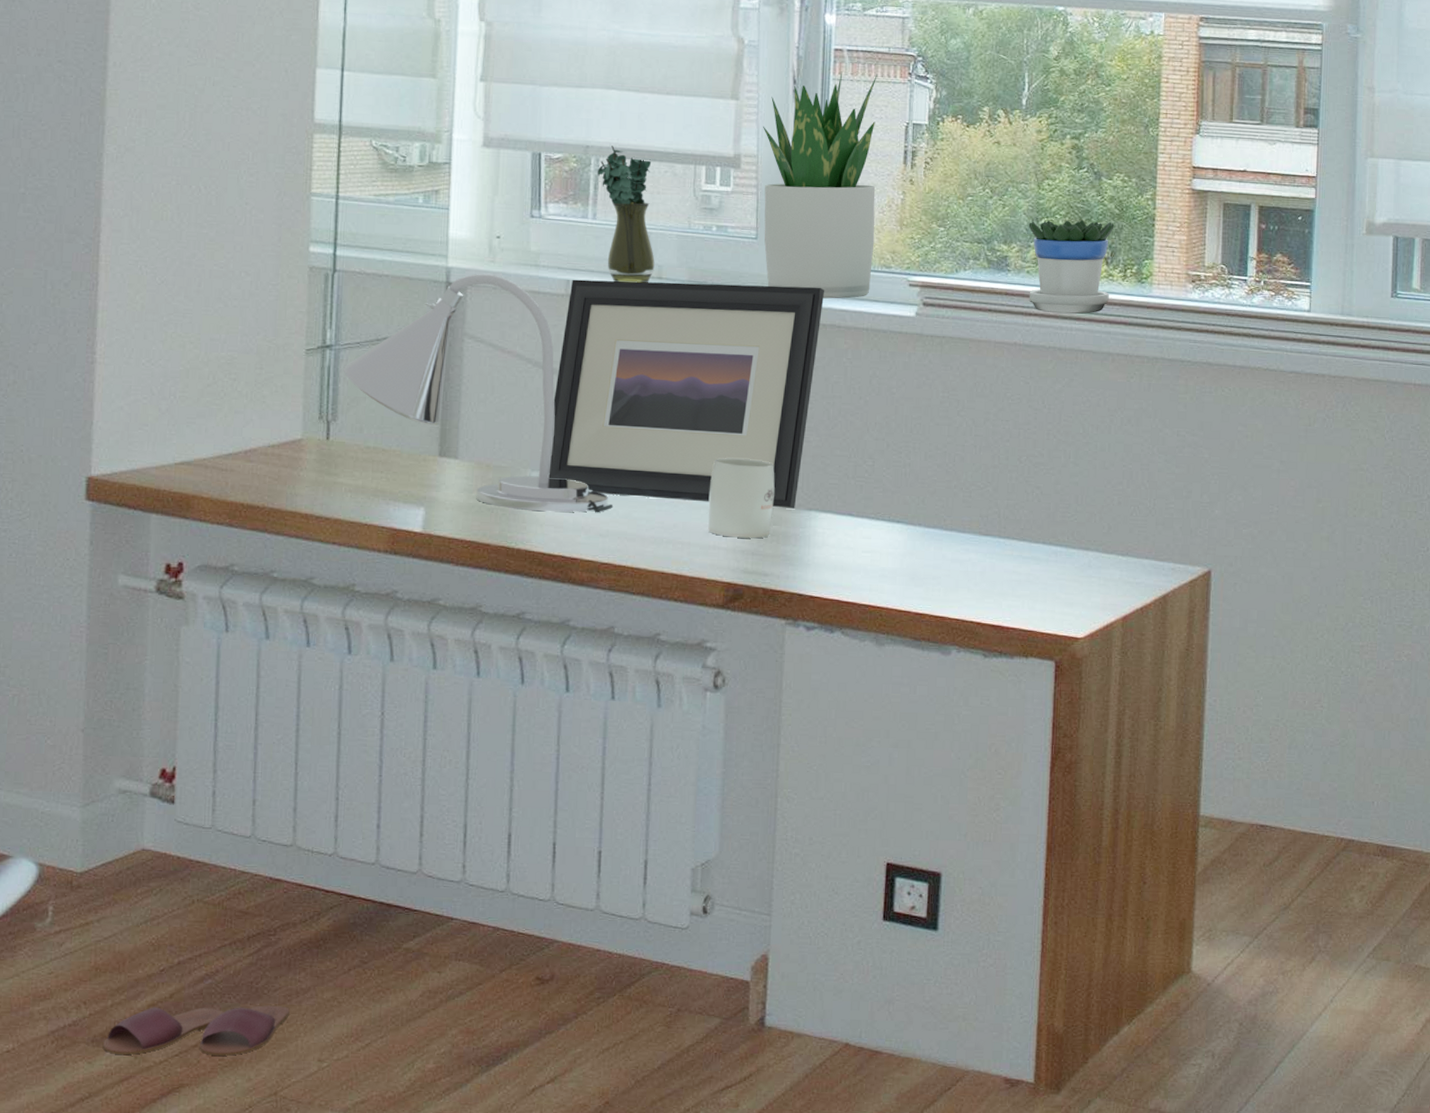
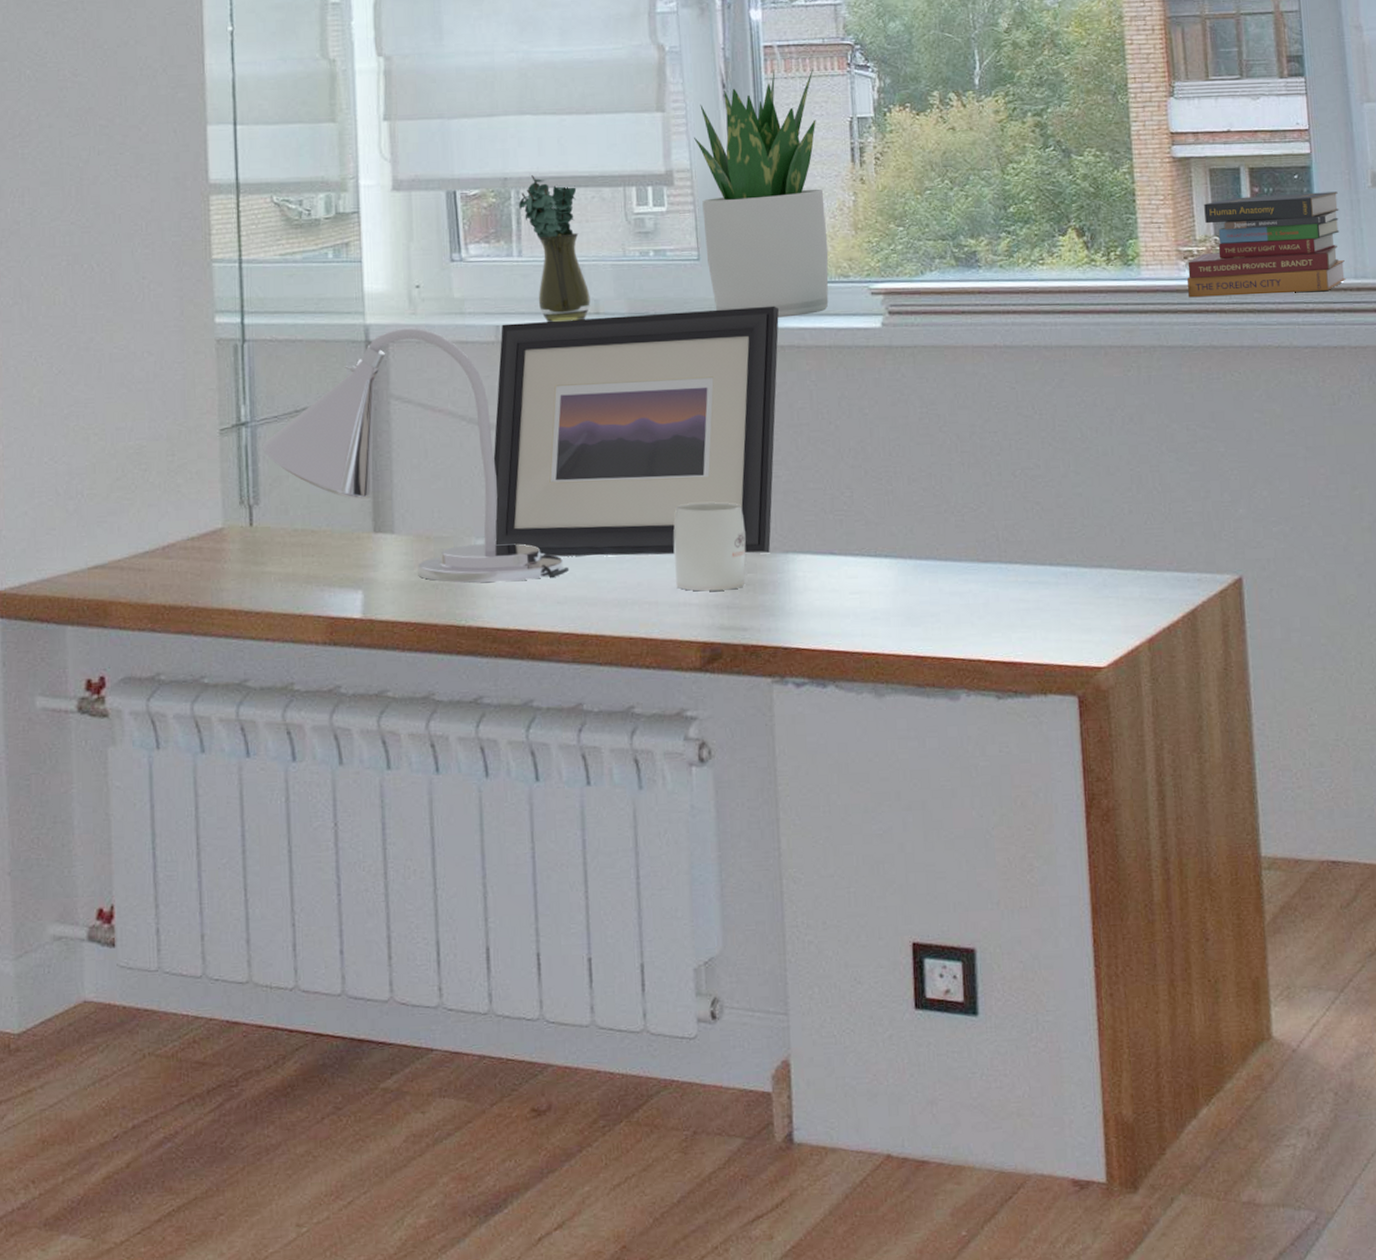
slippers: present [102,1005,290,1056] -> none [56,1166,260,1238]
flowerpot: present [1028,219,1114,314] -> none [996,202,1094,309]
books: none [1192,231,1335,323] -> present [1187,191,1346,298]

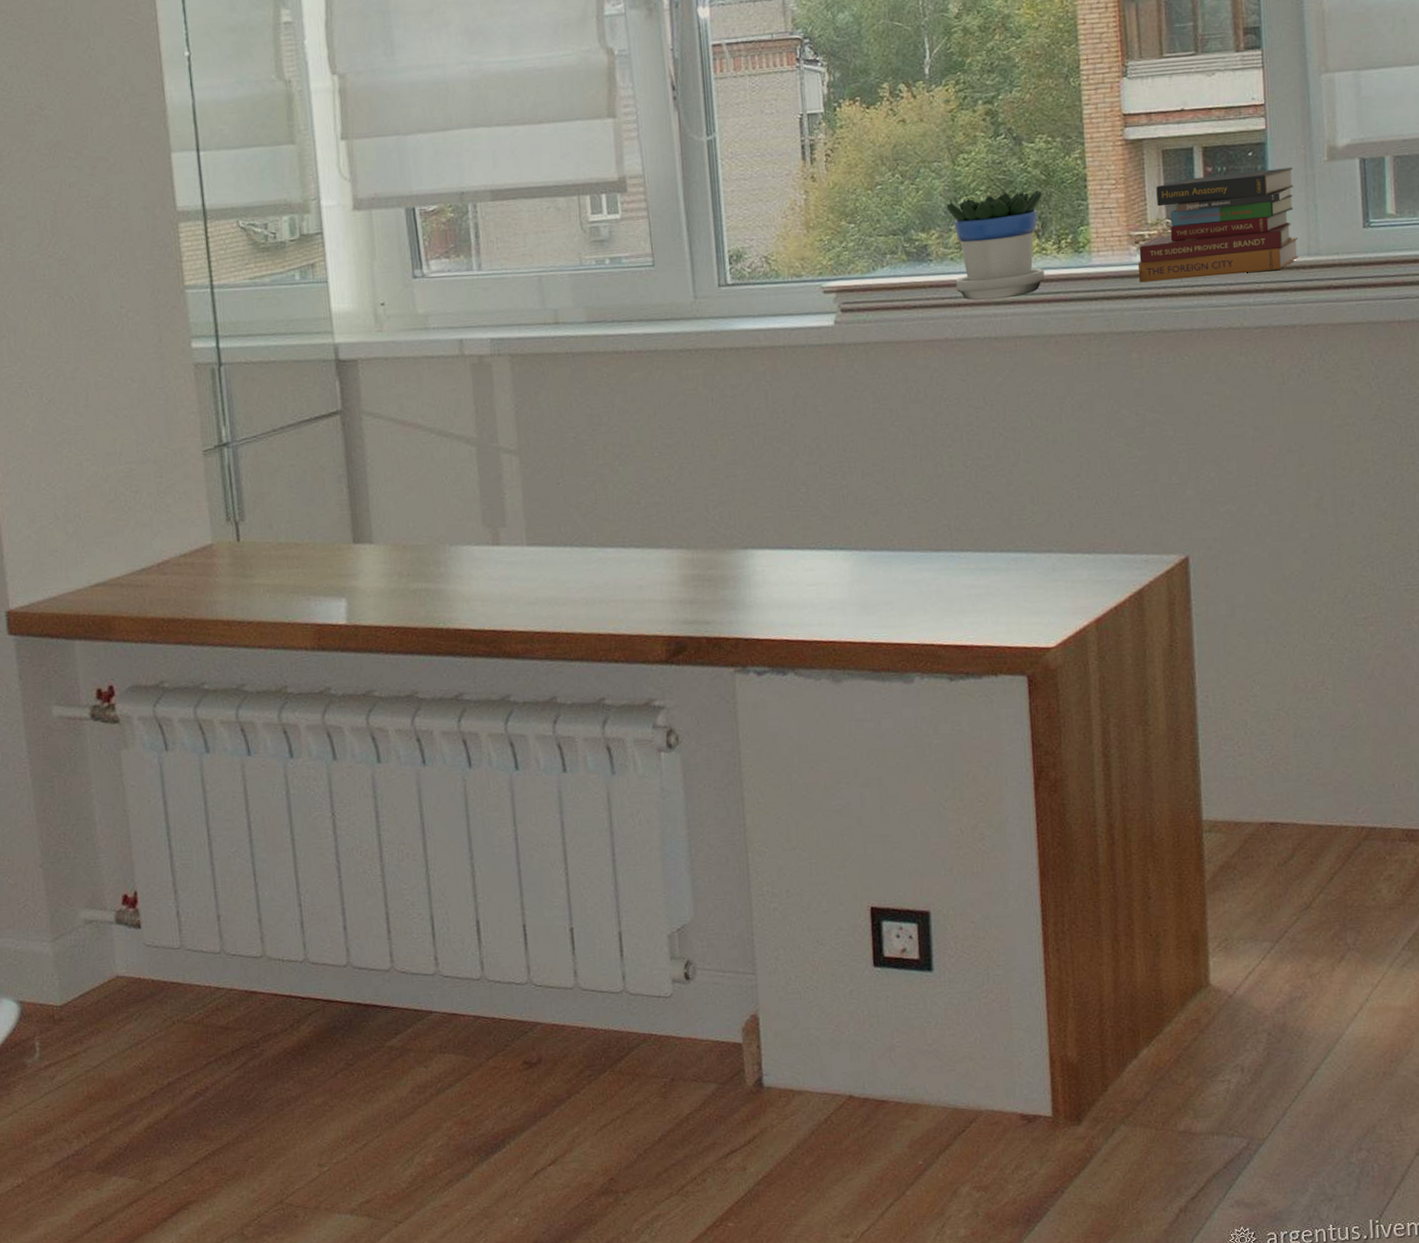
table lamp: present [262,327,570,583] -> none [243,344,539,588]
picture frame: present [493,306,780,557] -> none [462,308,734,560]
vase: present [519,175,591,322] -> none [476,188,550,334]
mug: present [673,502,746,592] -> none [636,502,707,589]
planter: present [694,68,829,318] -> none [646,65,782,320]
flowerpot: none [996,202,1094,309] -> present [946,190,1045,301]

